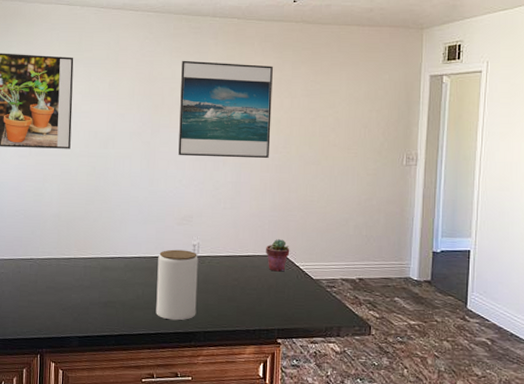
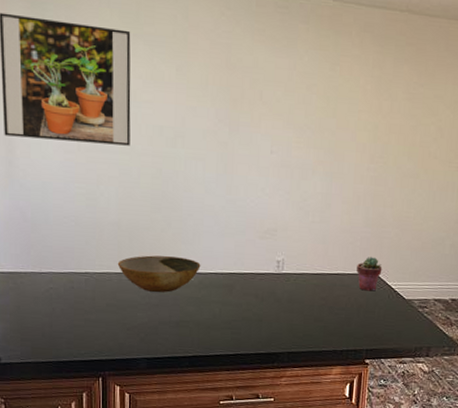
bowl: none [57,242,127,275] -> present [117,255,201,293]
jar: present [156,249,198,321] -> none [235,265,283,341]
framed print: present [178,60,273,159] -> none [261,46,372,169]

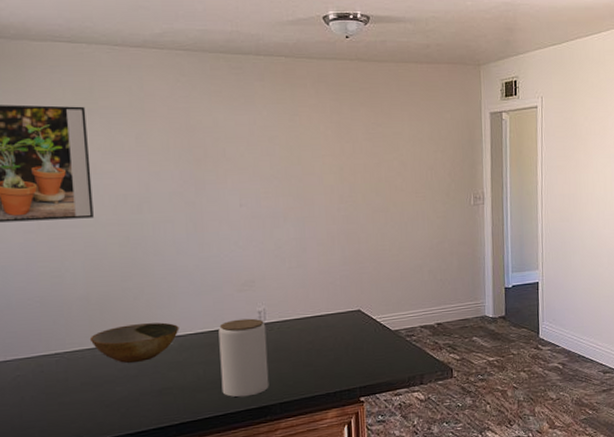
jar: none [235,265,283,341] -> present [218,318,269,398]
potted succulent: present [357,257,383,291] -> none [339,294,365,328]

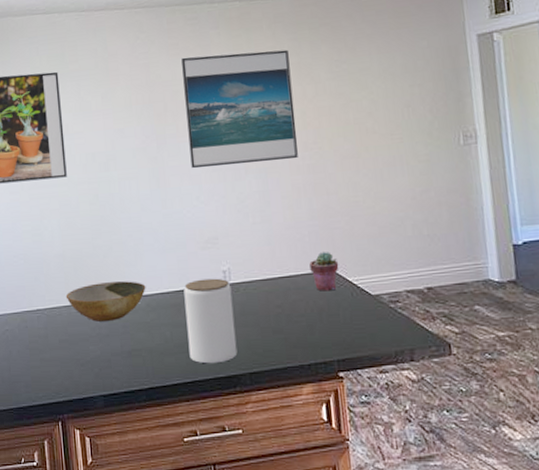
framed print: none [224,105,334,215] -> present [181,49,298,169]
potted succulent: none [339,294,365,328] -> present [309,252,339,292]

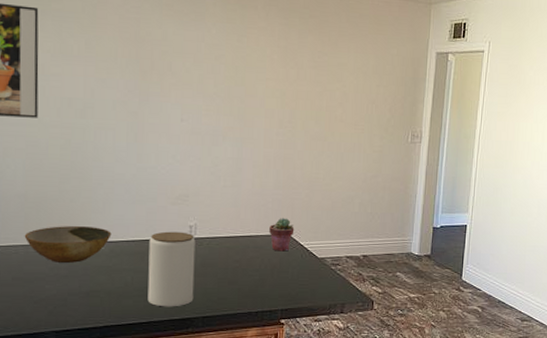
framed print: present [181,49,298,169] -> none [171,20,278,134]

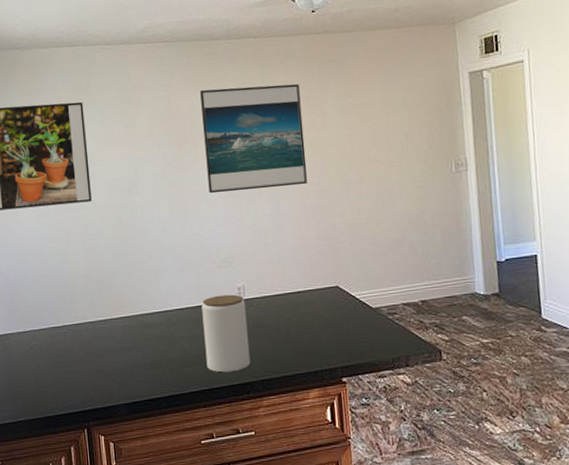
bowl: present [24,226,112,263] -> none [90,298,167,336]
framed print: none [171,20,278,134] -> present [200,83,307,194]
potted succulent: present [269,218,295,252] -> none [317,269,344,305]

